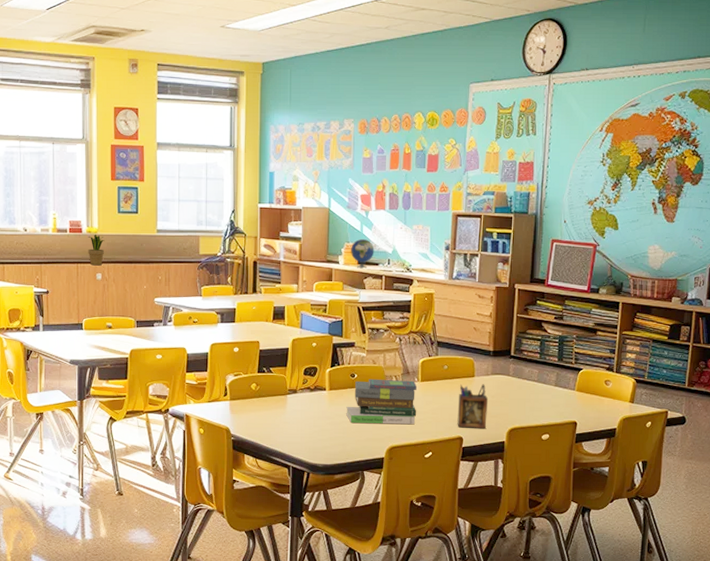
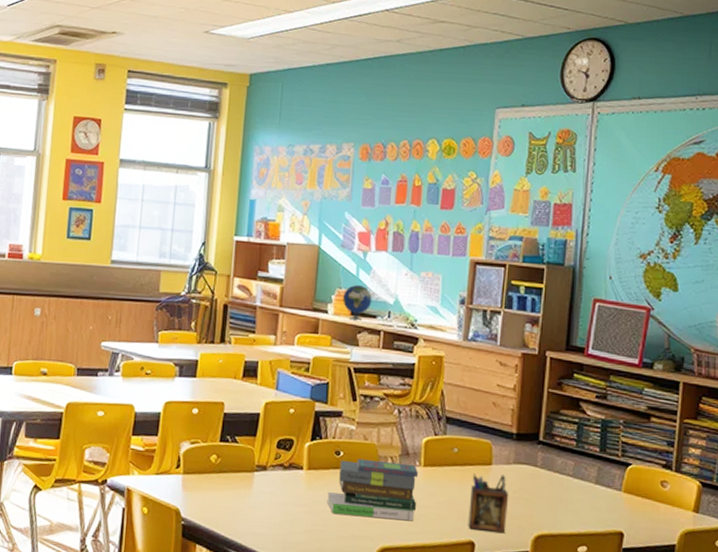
potted plant: present [88,233,105,266] -> none [27,261,48,299]

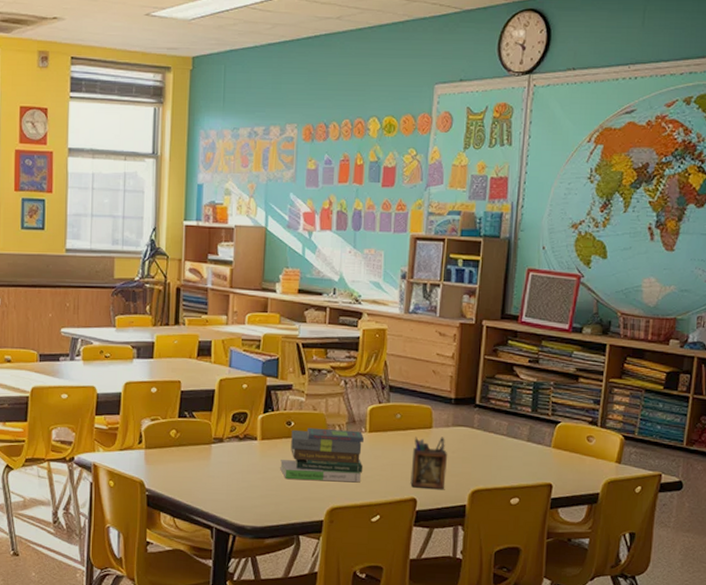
globe: present [343,284,372,321] -> none [290,263,318,299]

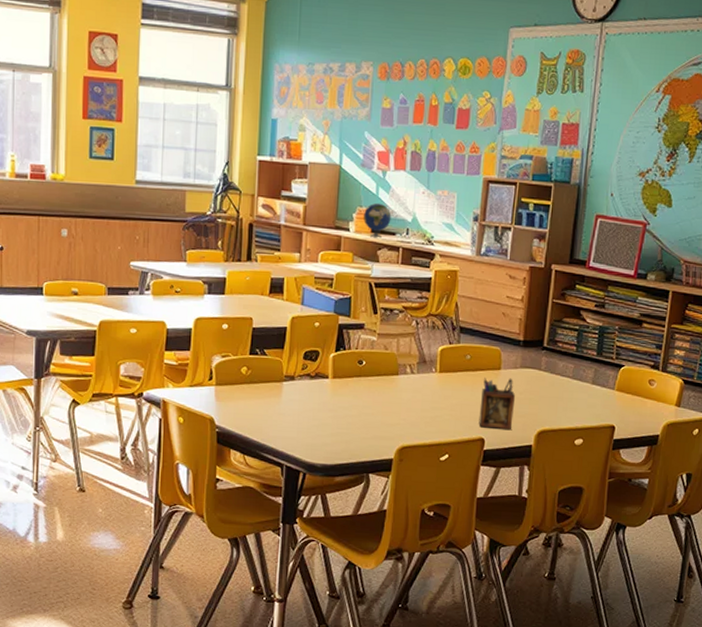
books: present [280,428,364,483] -> none [351,367,434,422]
globe: none [290,263,318,299] -> present [364,202,392,238]

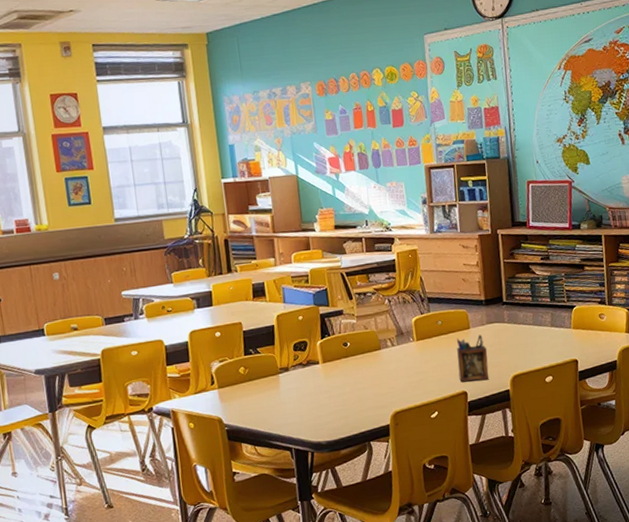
globe: present [364,202,392,238] -> none [325,202,351,234]

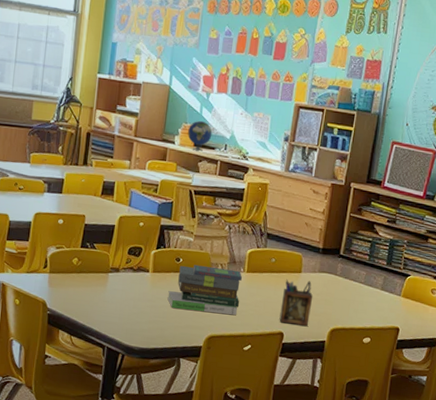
globe: none [325,202,351,234] -> present [188,120,212,152]
books: none [343,341,417,394] -> present [167,264,242,316]

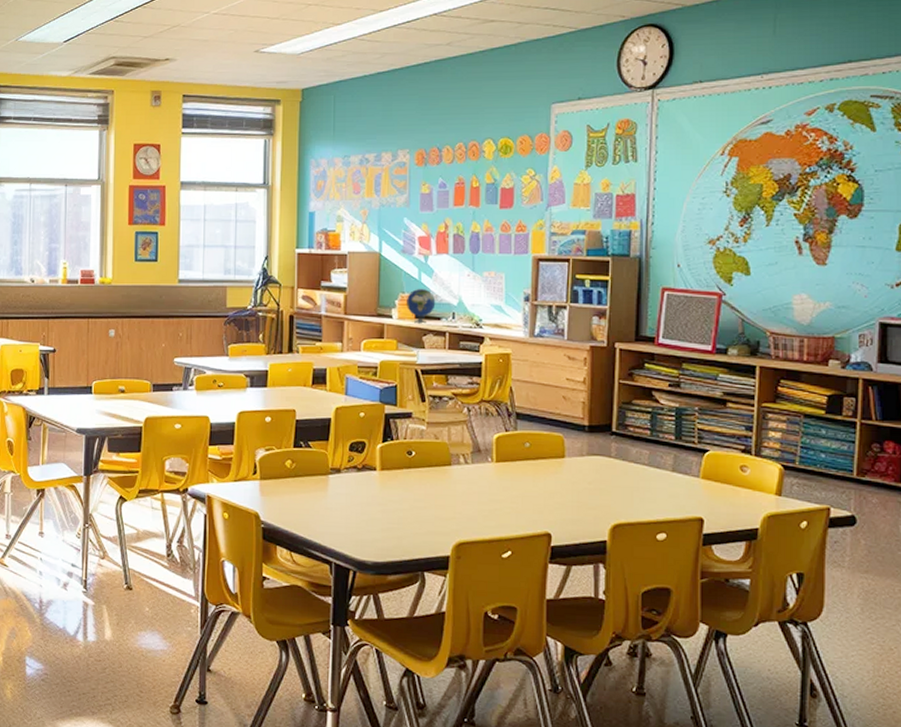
books: present [167,264,242,316] -> none [402,457,491,516]
desk organizer: present [279,279,313,326] -> none [543,467,584,523]

